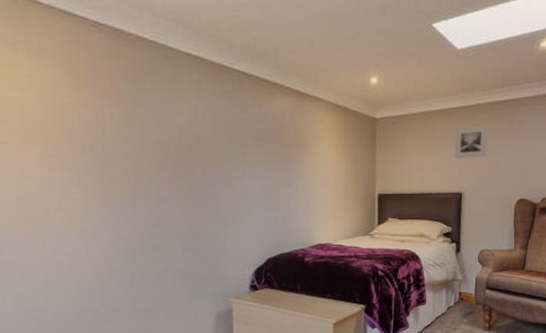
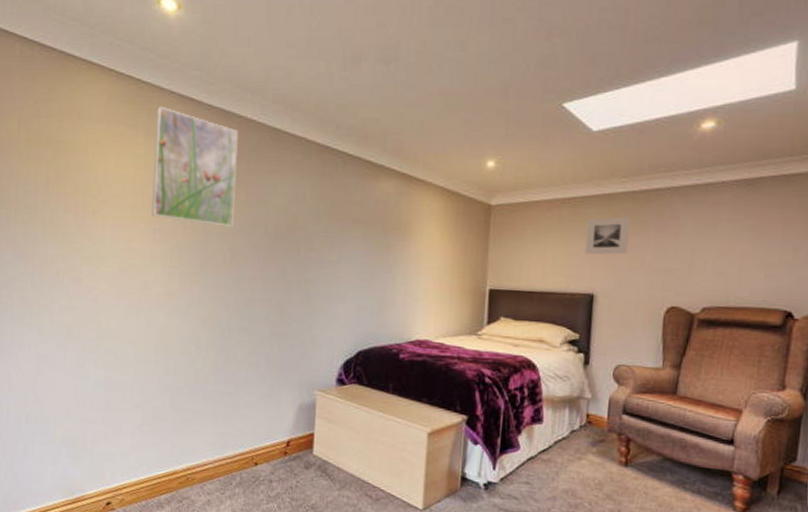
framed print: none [35,22,135,149] -> present [152,106,239,227]

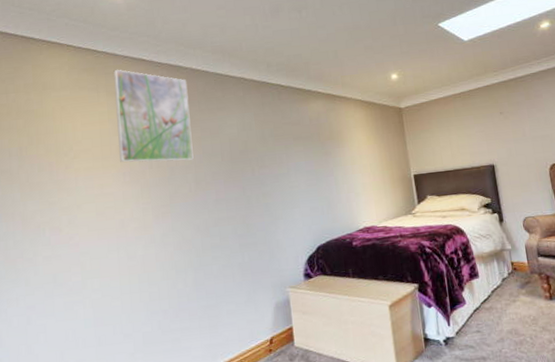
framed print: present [585,216,631,255] -> none [476,100,512,135]

